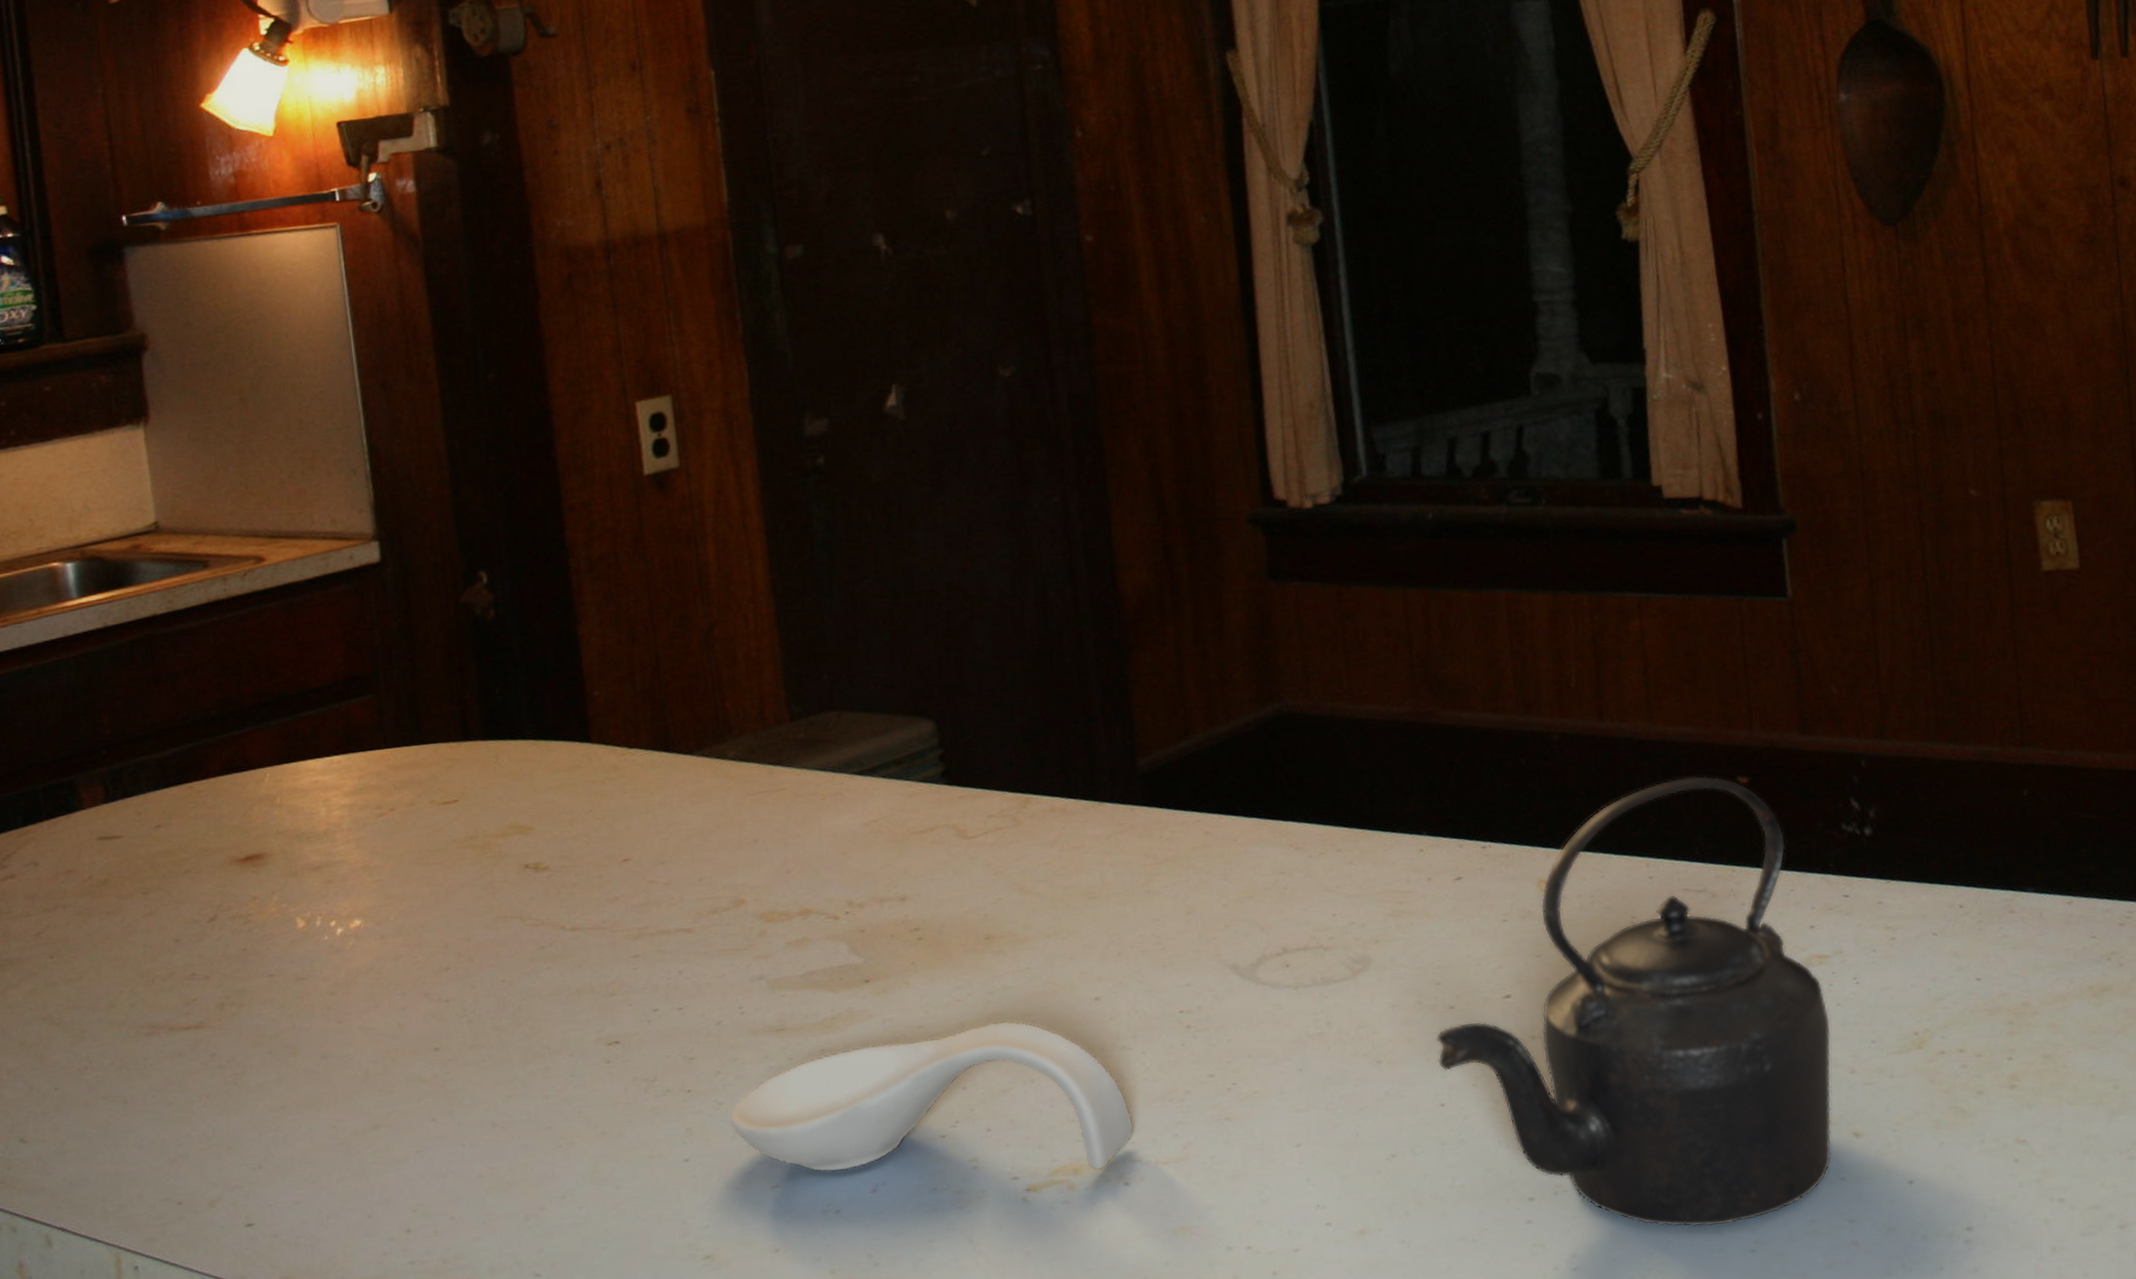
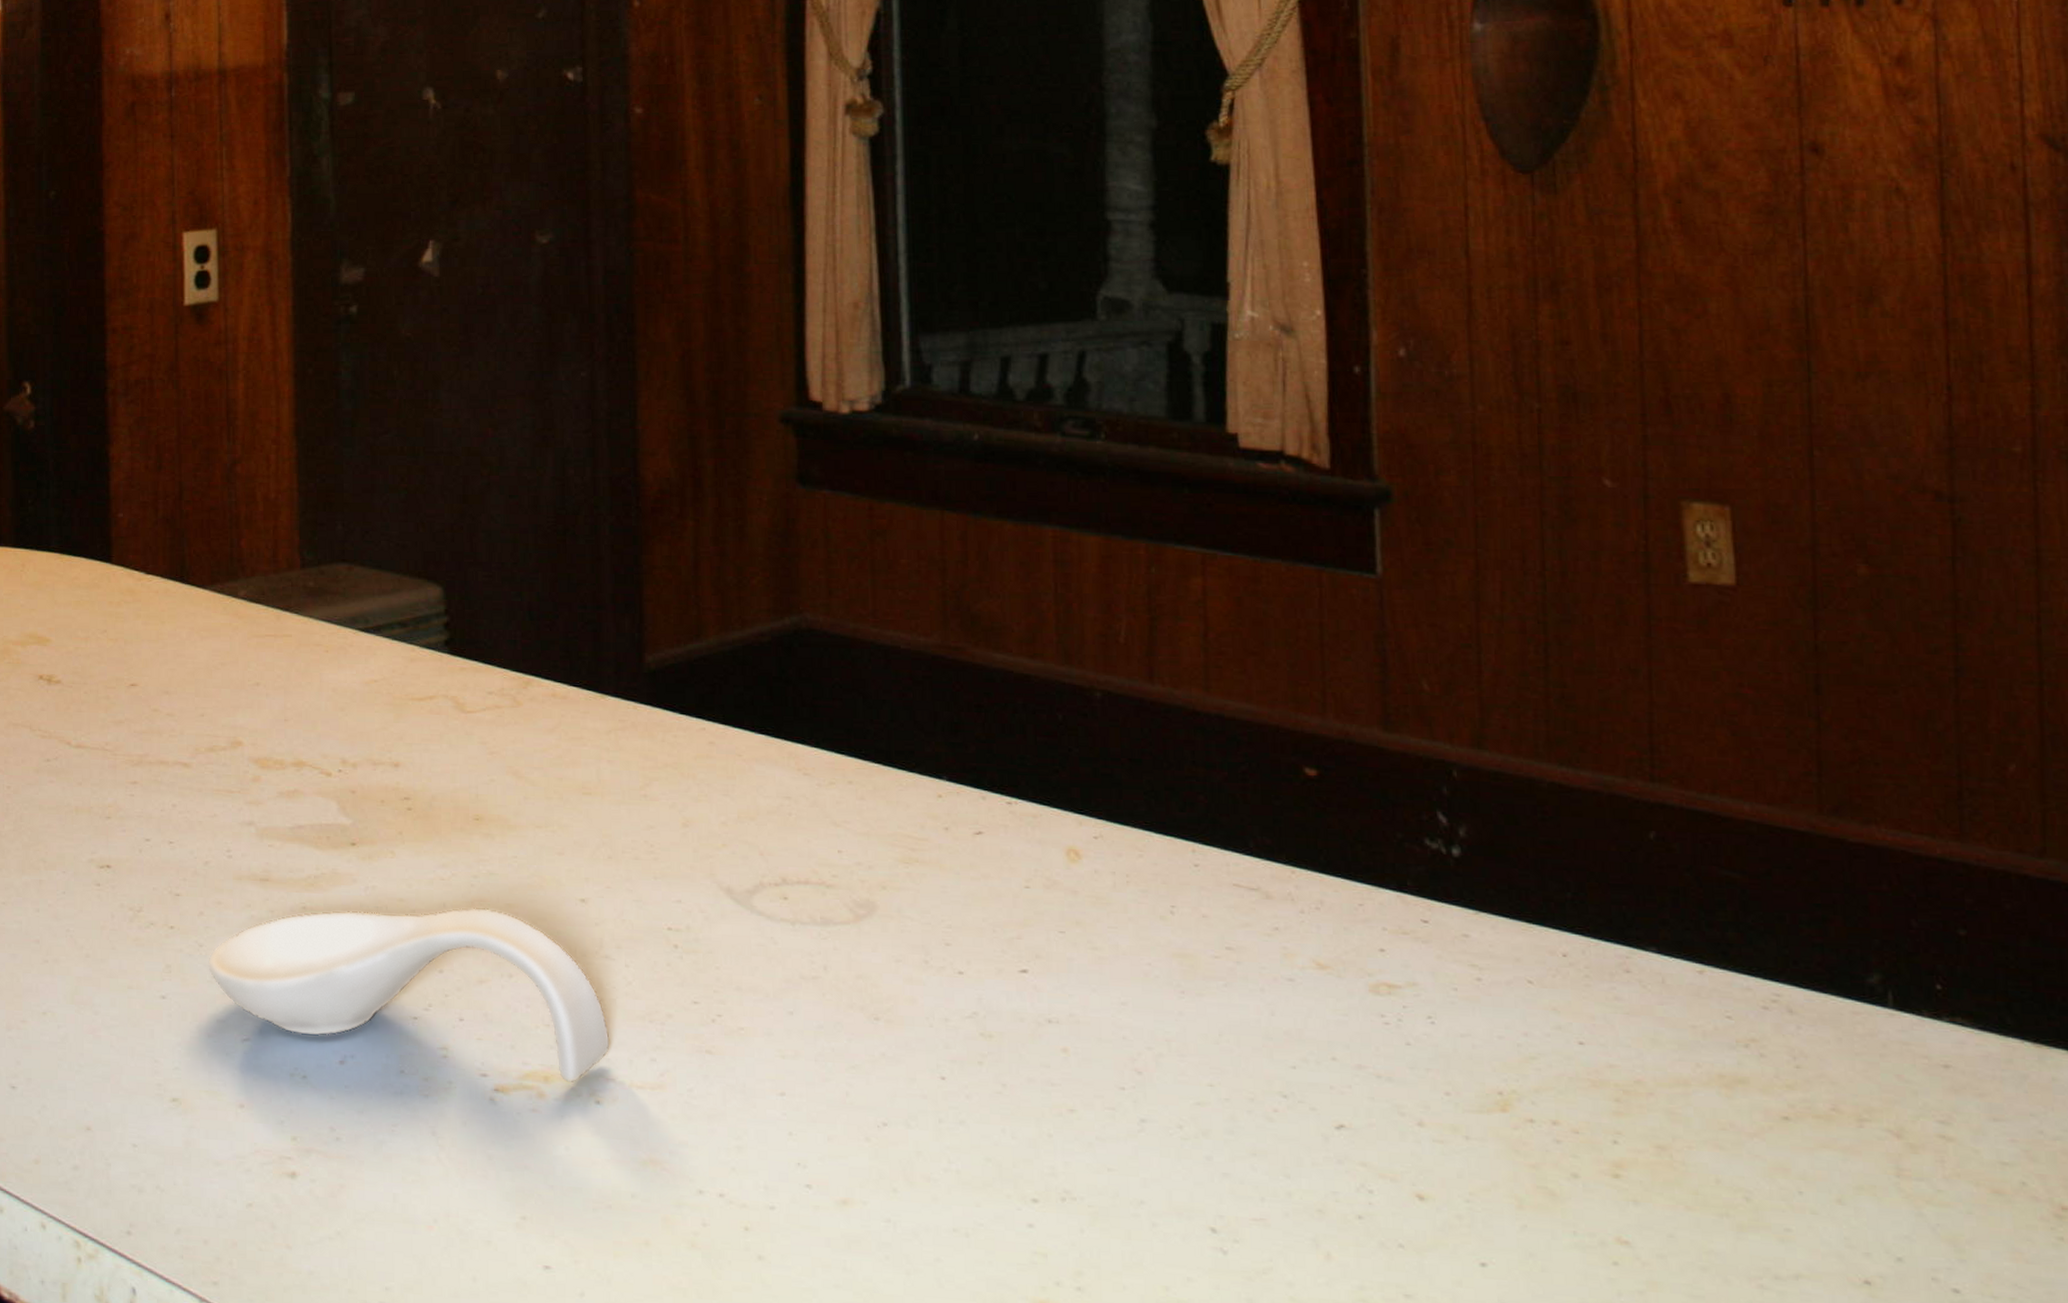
kettle: present [1436,775,1832,1227] -> none [941,758,1398,1273]

